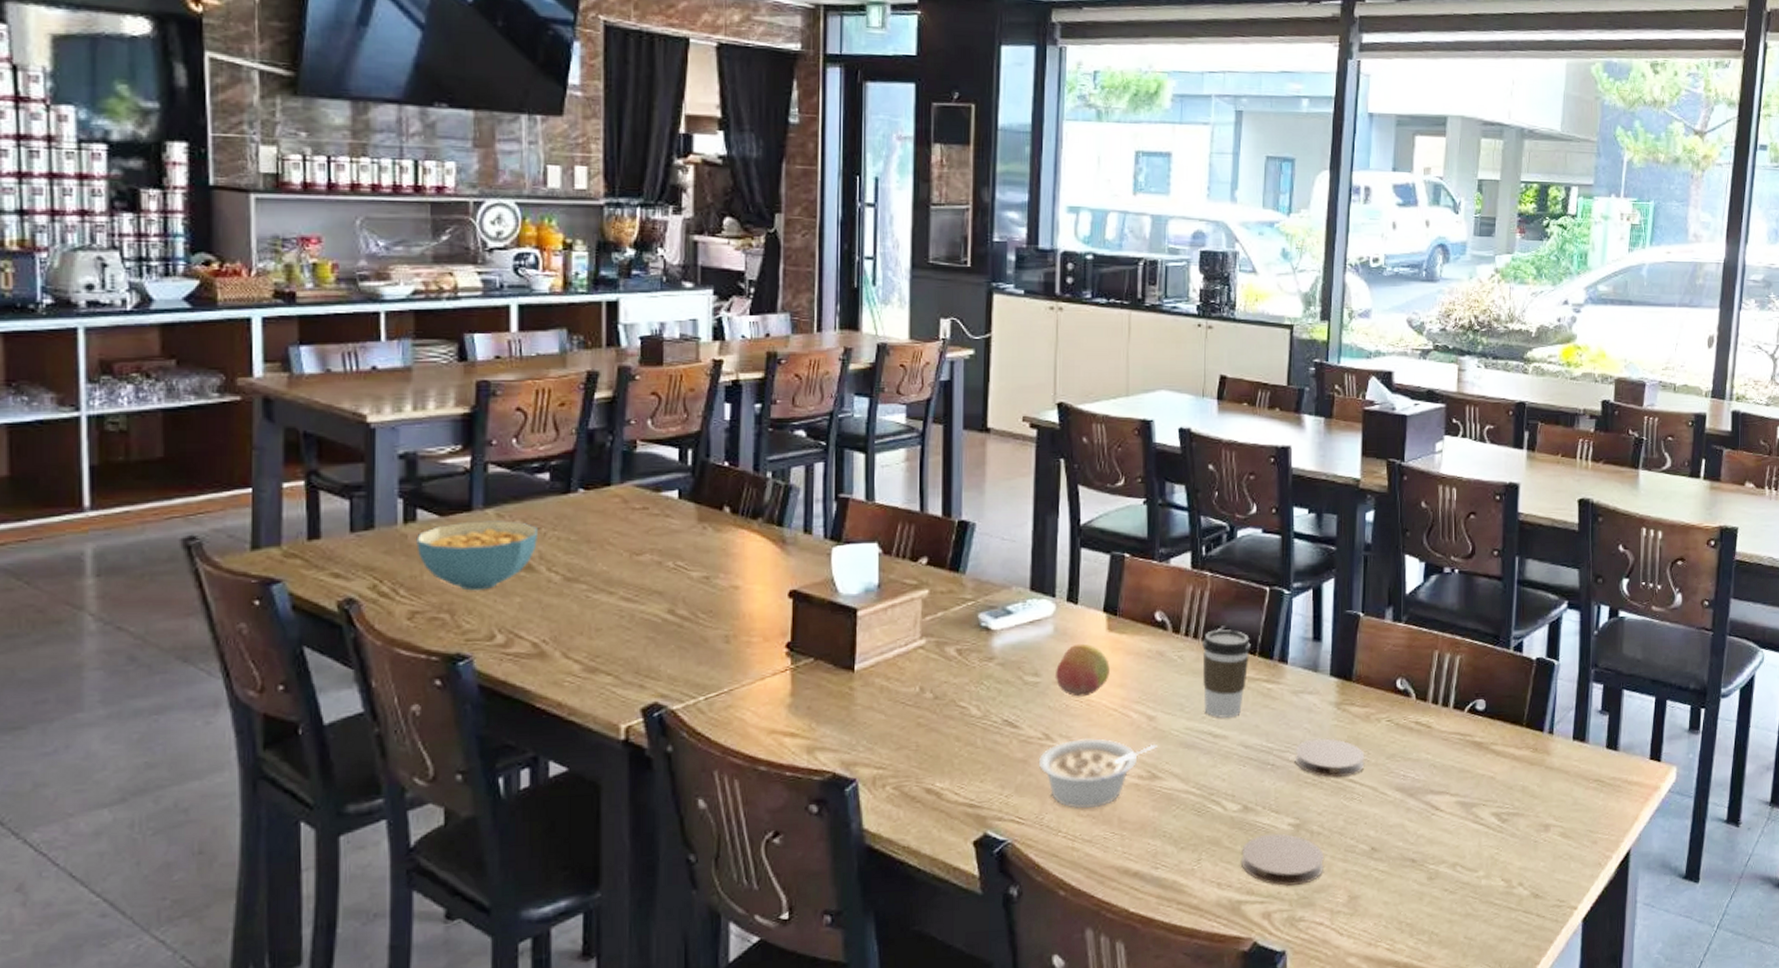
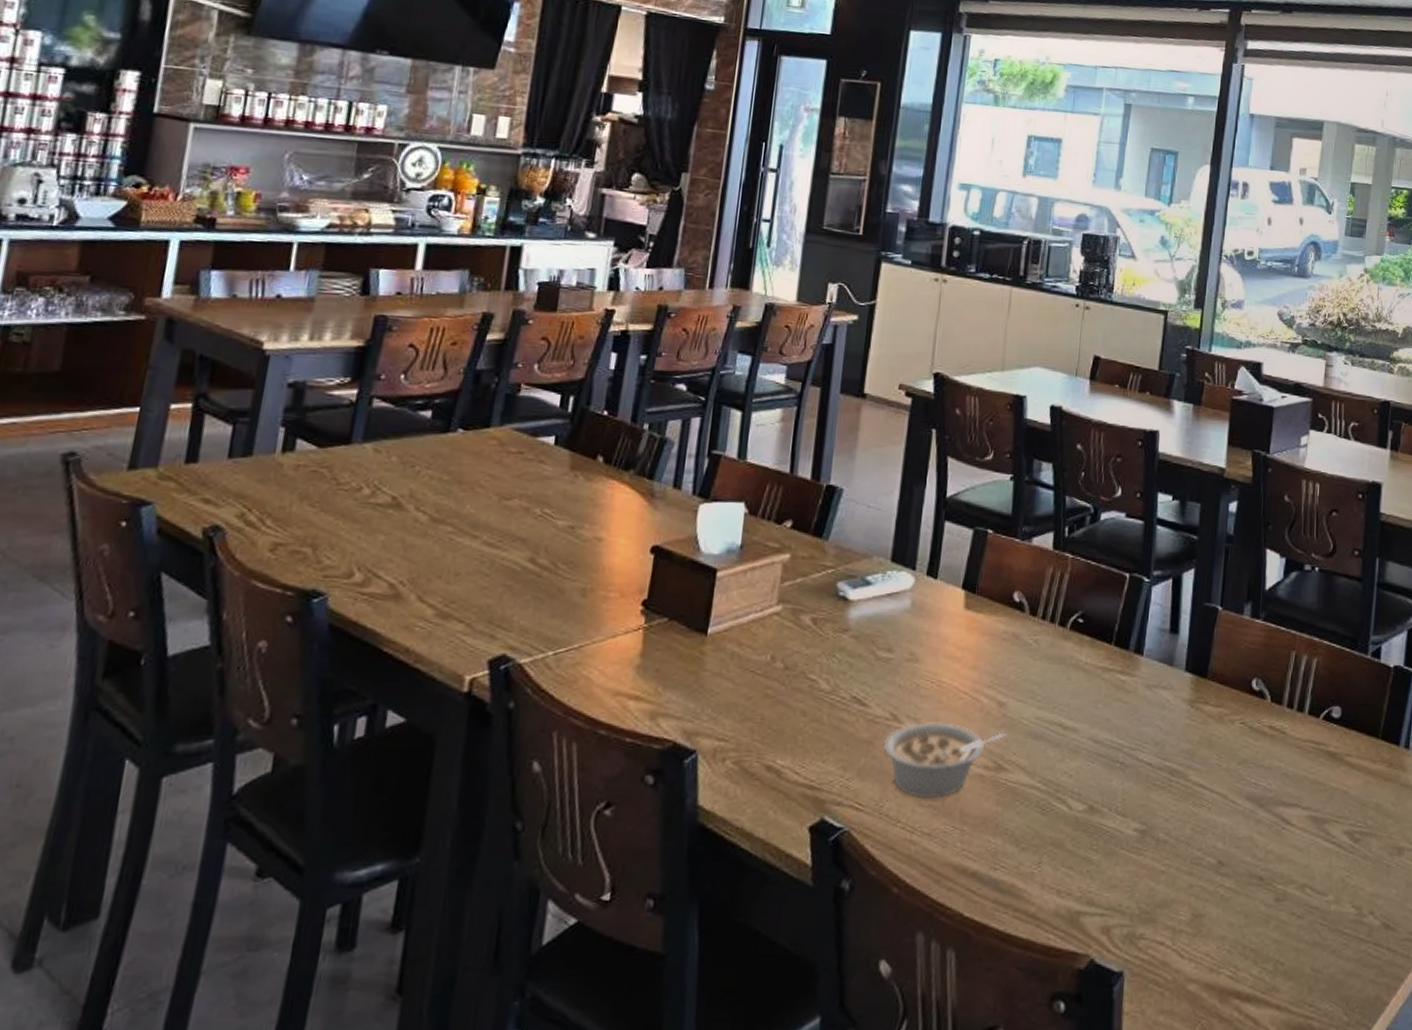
cereal bowl: present [416,520,539,591] -> none [290,454,413,526]
fruit: present [1056,643,1110,697] -> none [909,620,964,677]
coffee cup: present [1202,629,1251,718] -> none [1056,615,1107,709]
coaster: present [1240,833,1325,886] -> none [1082,839,1170,898]
coaster: present [1295,738,1365,777] -> none [1144,738,1217,780]

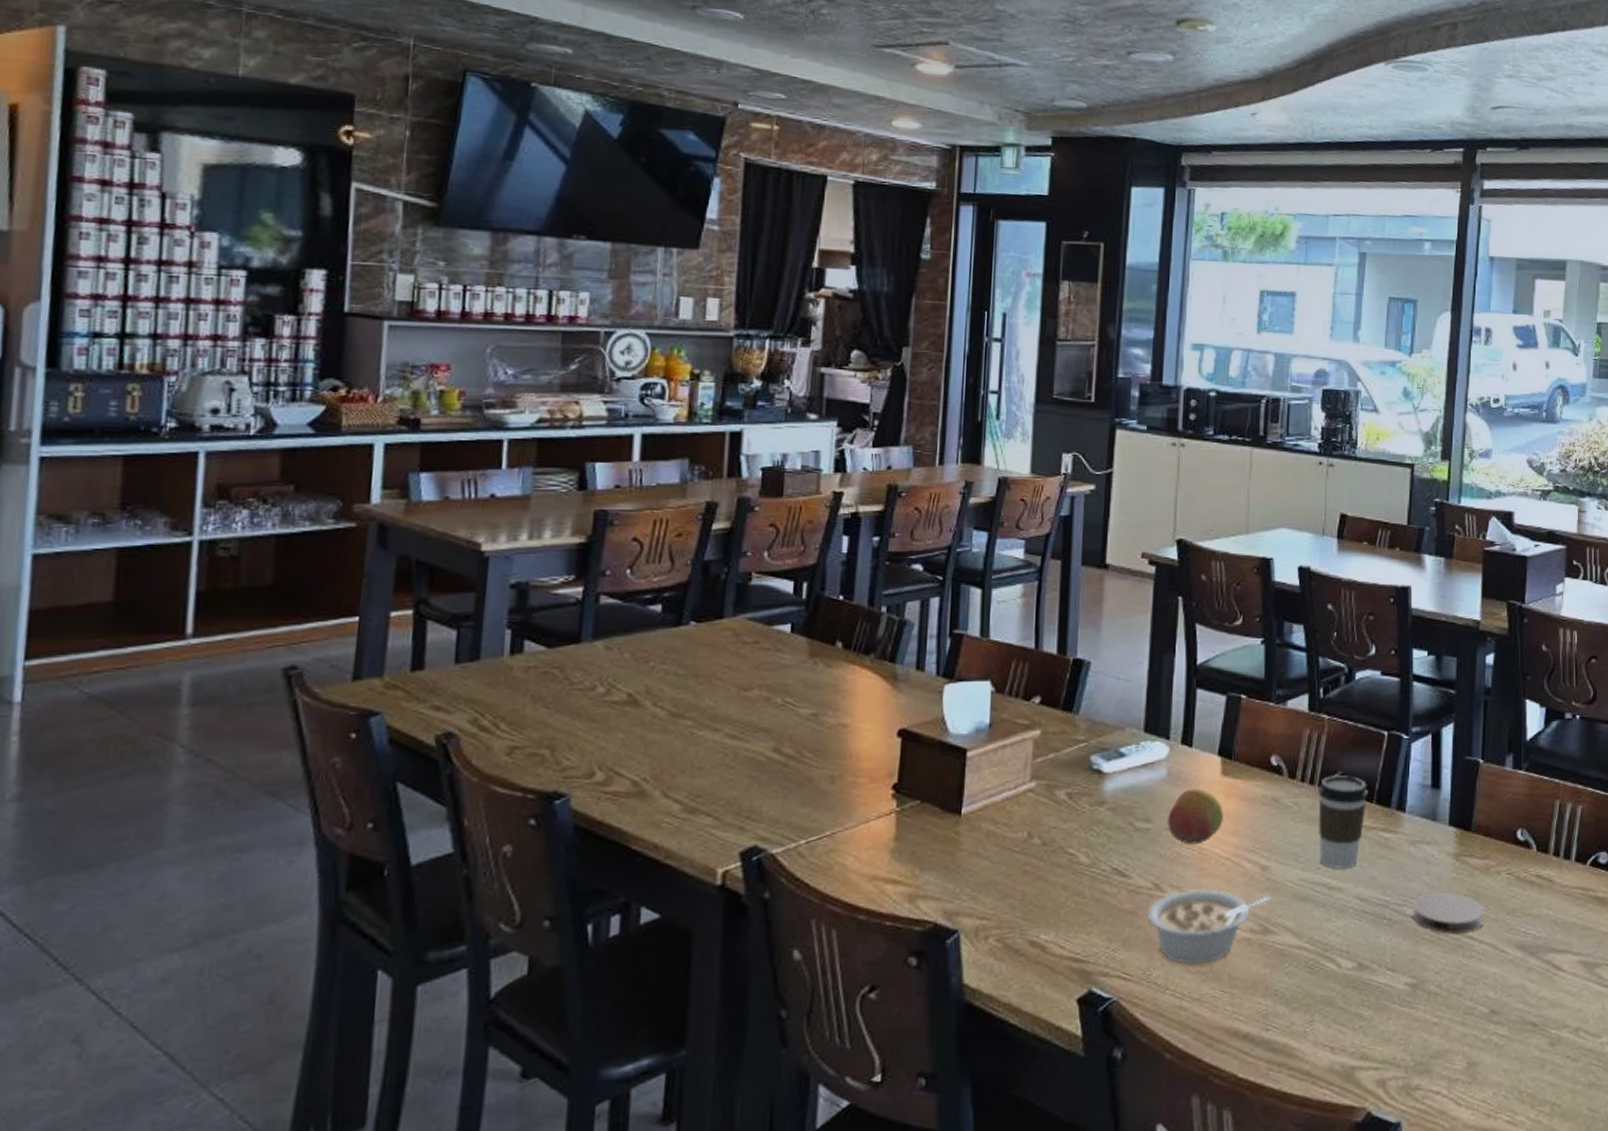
fruit: none [909,620,964,677] -> present [1168,788,1223,845]
coffee cup: none [1056,615,1107,709] -> present [1318,775,1368,869]
coaster: none [1144,738,1217,780] -> present [1412,891,1484,933]

